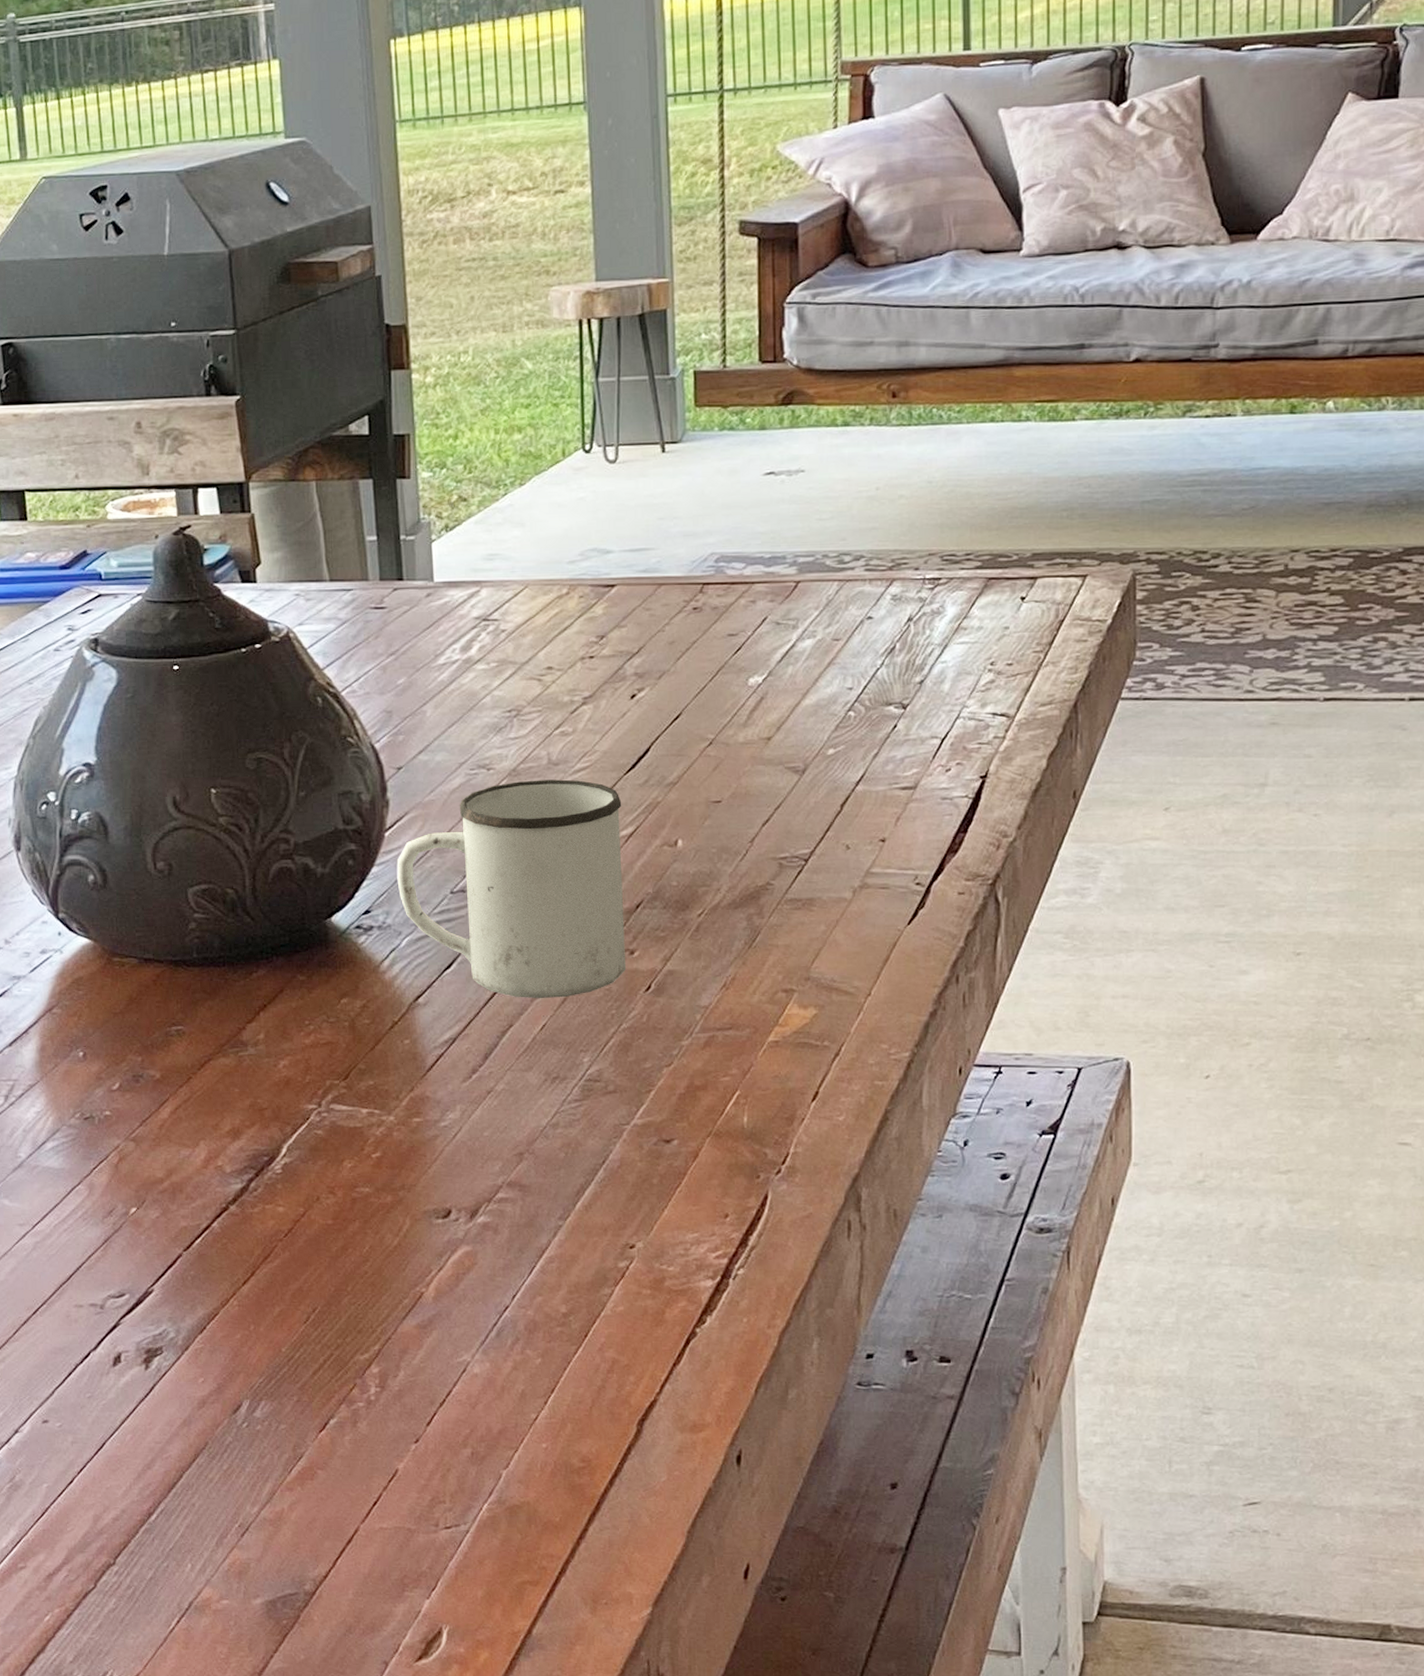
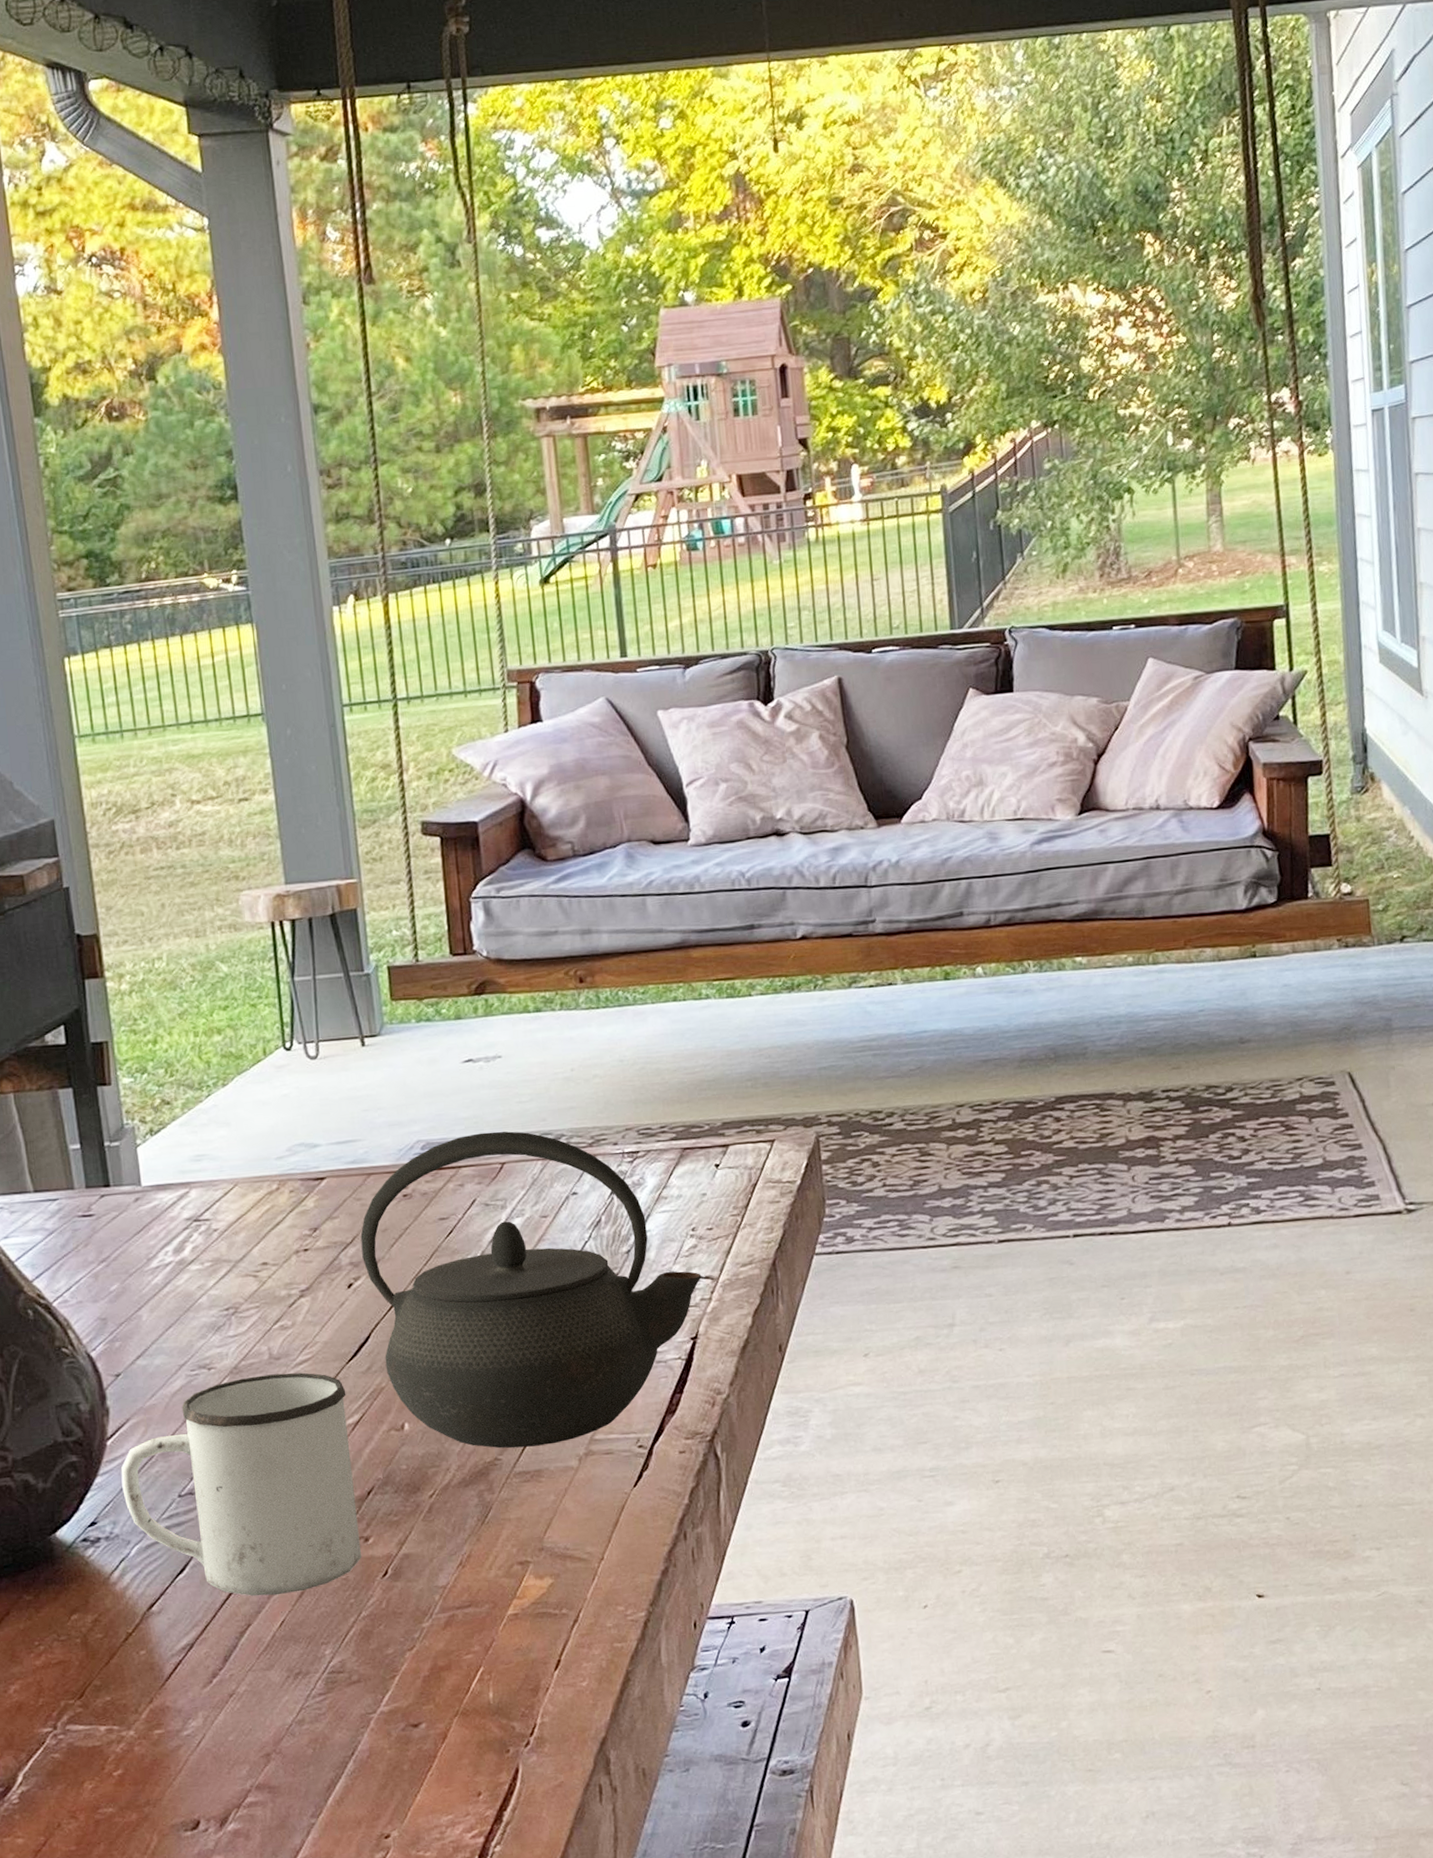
kettle: none [647,548,997,874] -> present [360,1131,702,1449]

